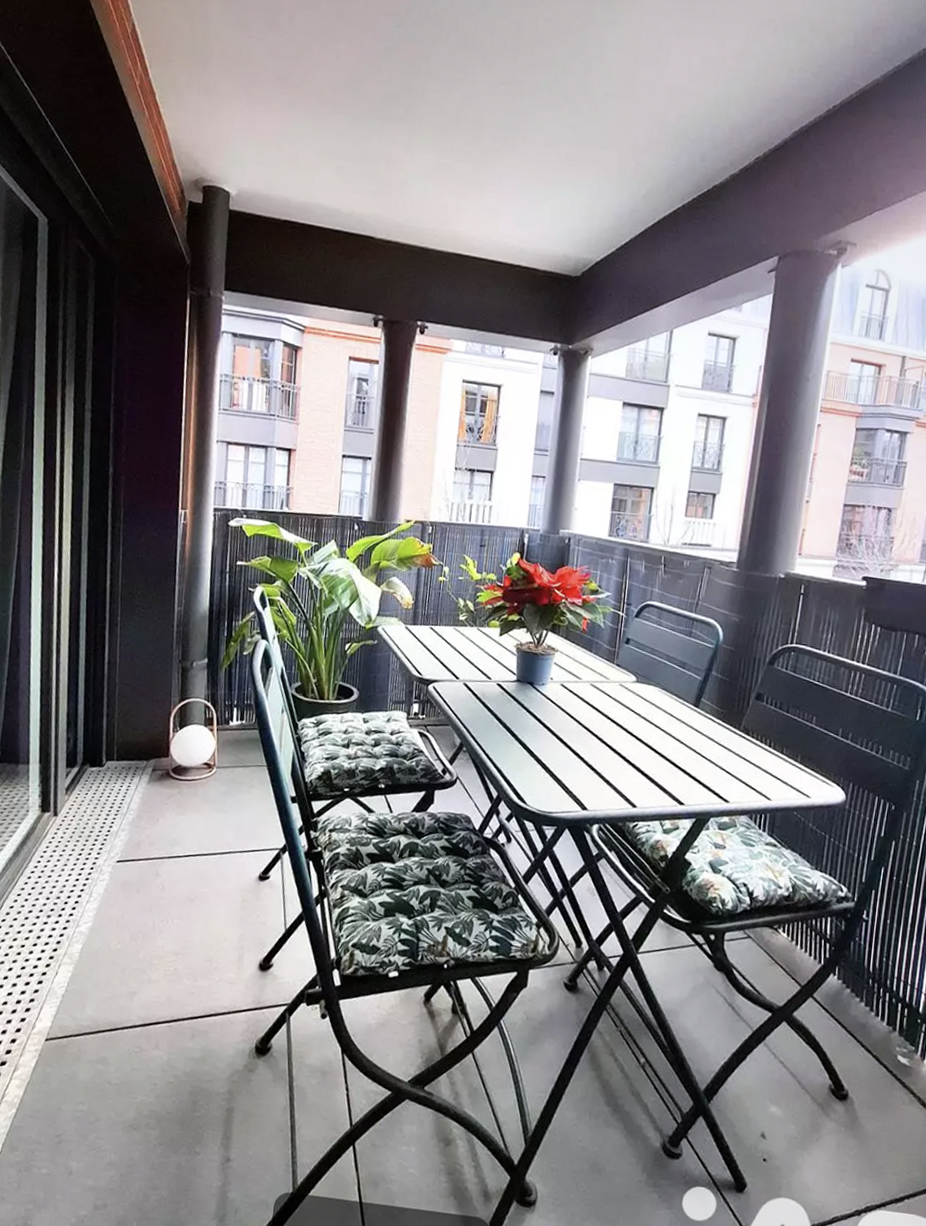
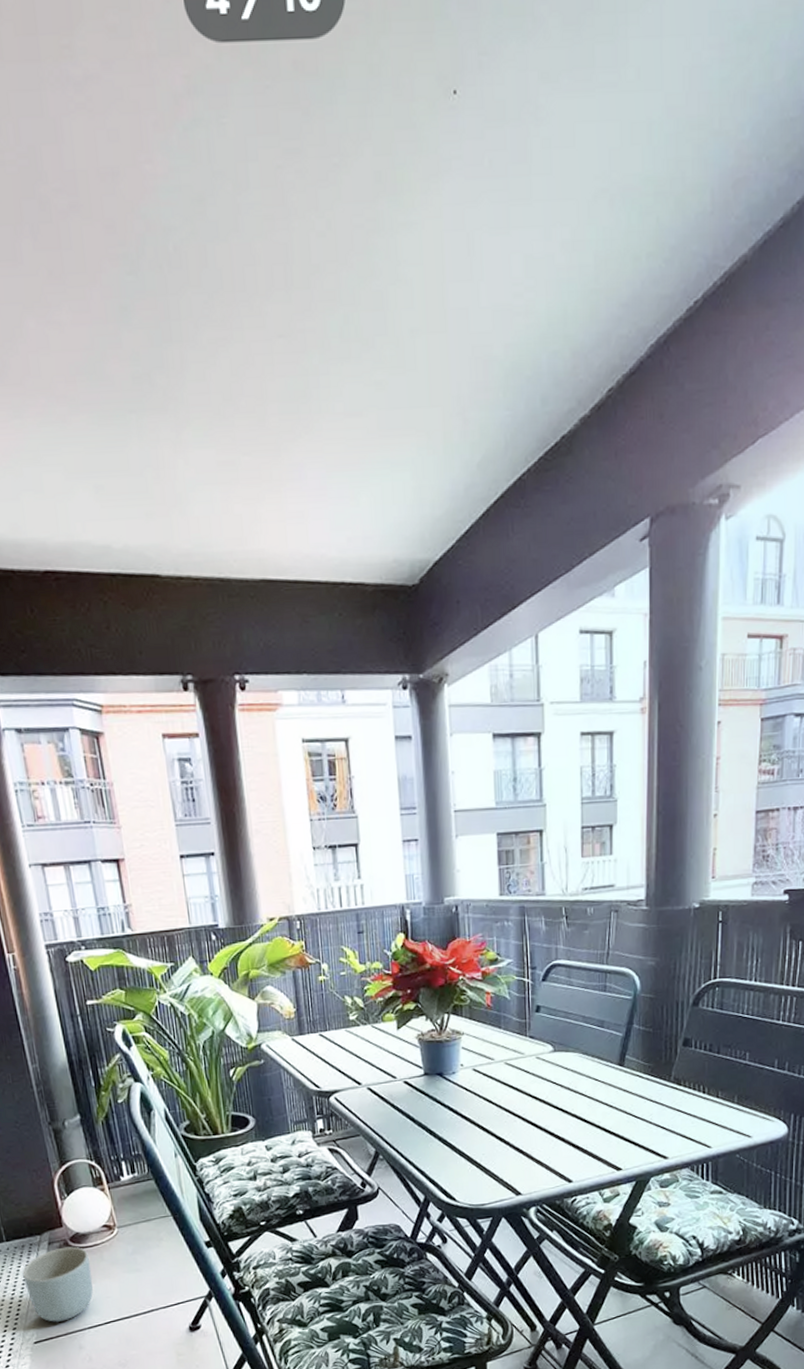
planter: none [122,776,185,847] -> present [22,1246,94,1322]

